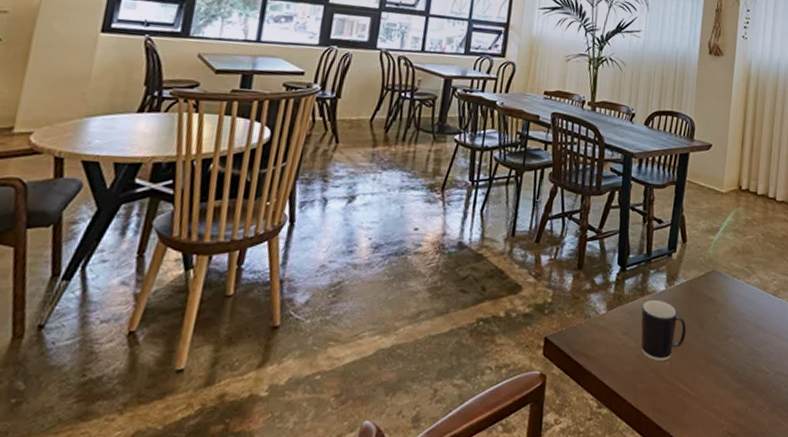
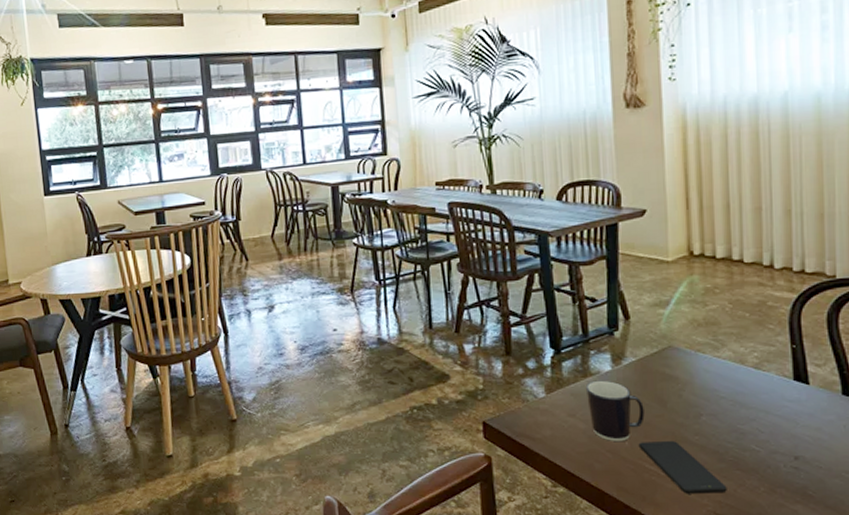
smartphone: none [676,362,741,414] -> present [638,441,727,494]

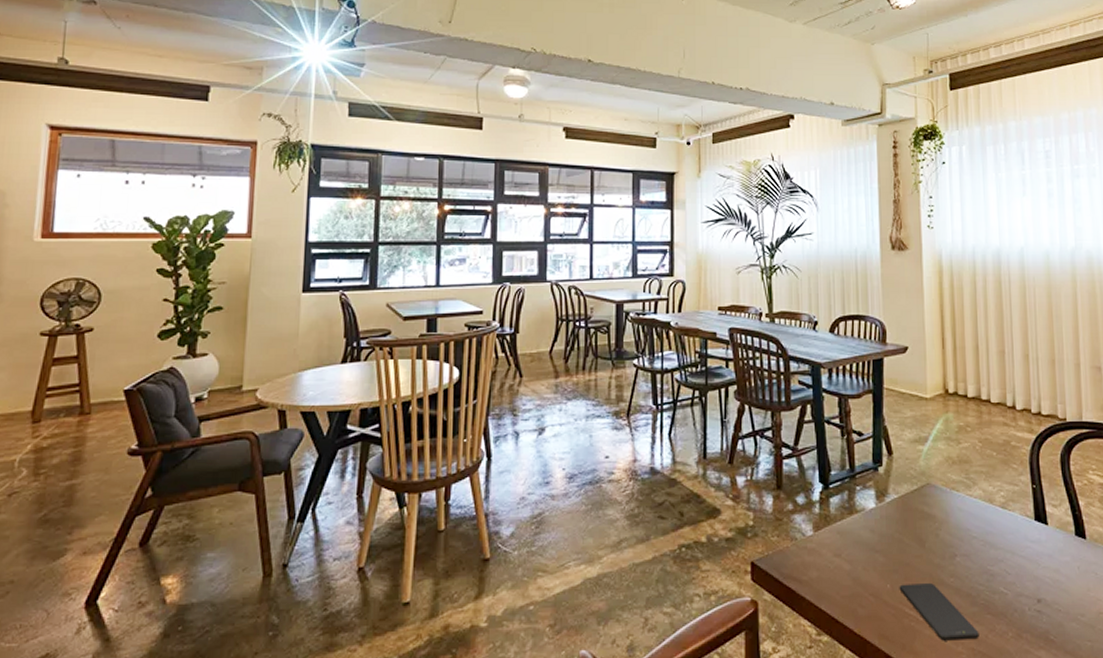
mug: present [585,380,645,442] -> none [851,517,905,585]

